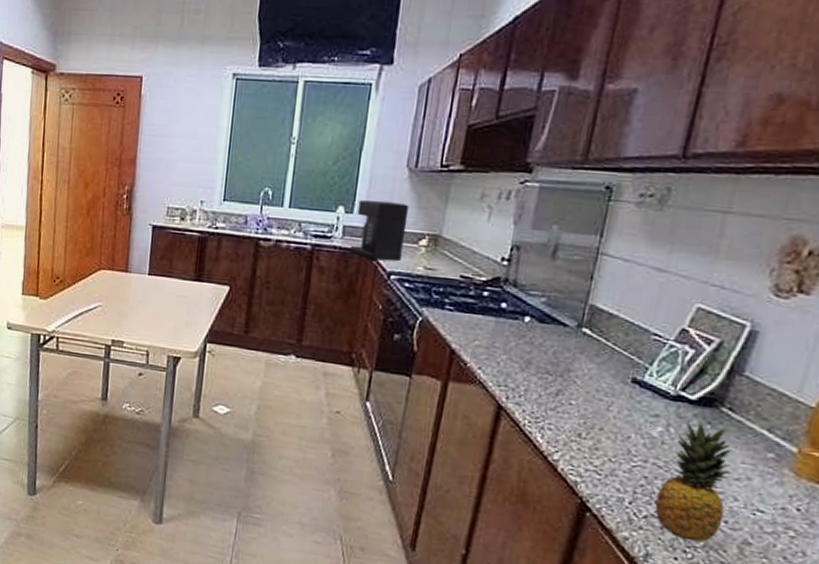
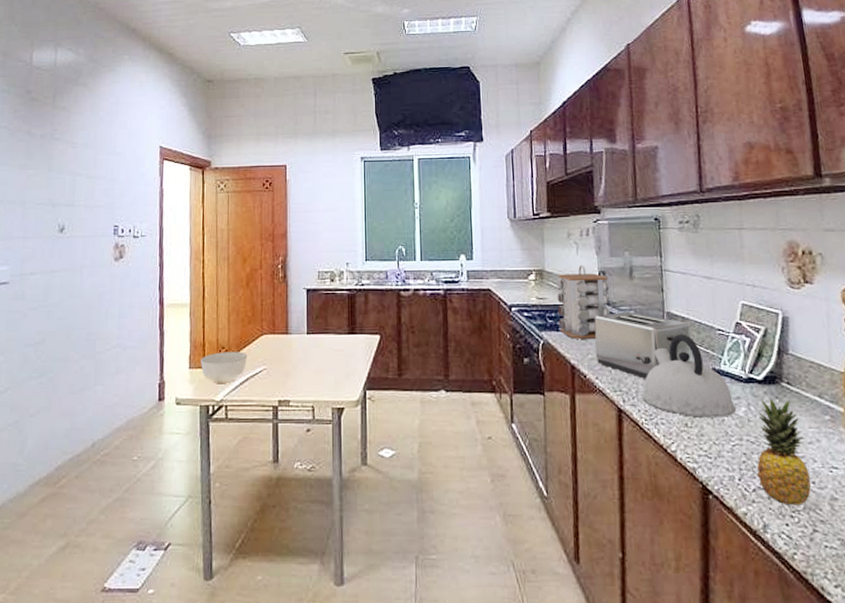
bowl: none [33,281,82,316] -> present [200,351,247,384]
coffee maker: present [349,200,410,262] -> none [475,246,518,298]
spice rack: none [445,234,523,325] -> present [557,264,611,340]
toaster: none [484,296,618,378] -> present [594,311,693,379]
kettle: none [531,333,651,434] -> present [642,334,737,418]

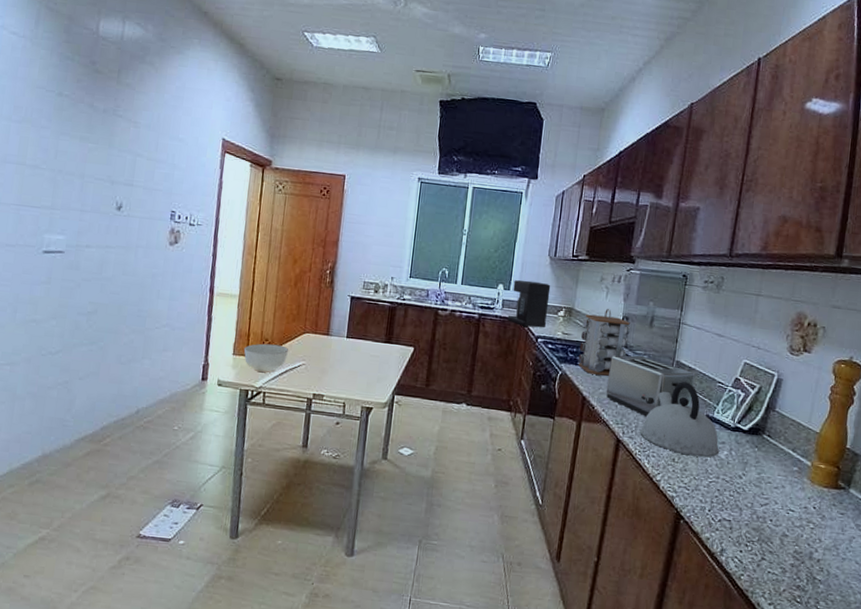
coffee maker: none [475,246,518,298] -> present [507,280,551,328]
fruit: present [757,398,811,506] -> none [724,446,771,537]

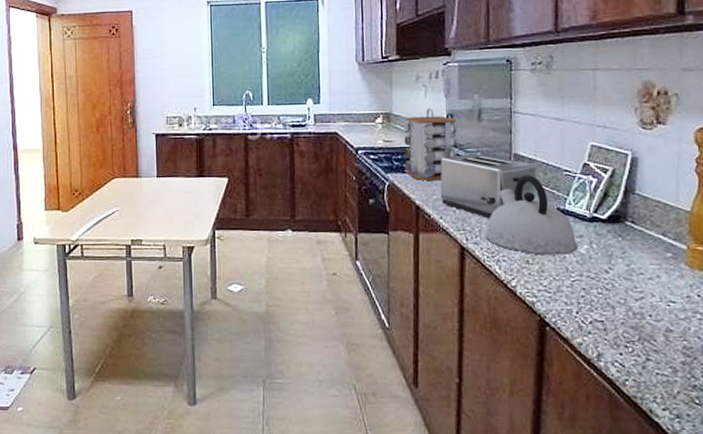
bowl: present [243,343,288,373] -> none [55,194,100,225]
coffee maker: present [507,280,551,328] -> none [322,90,365,141]

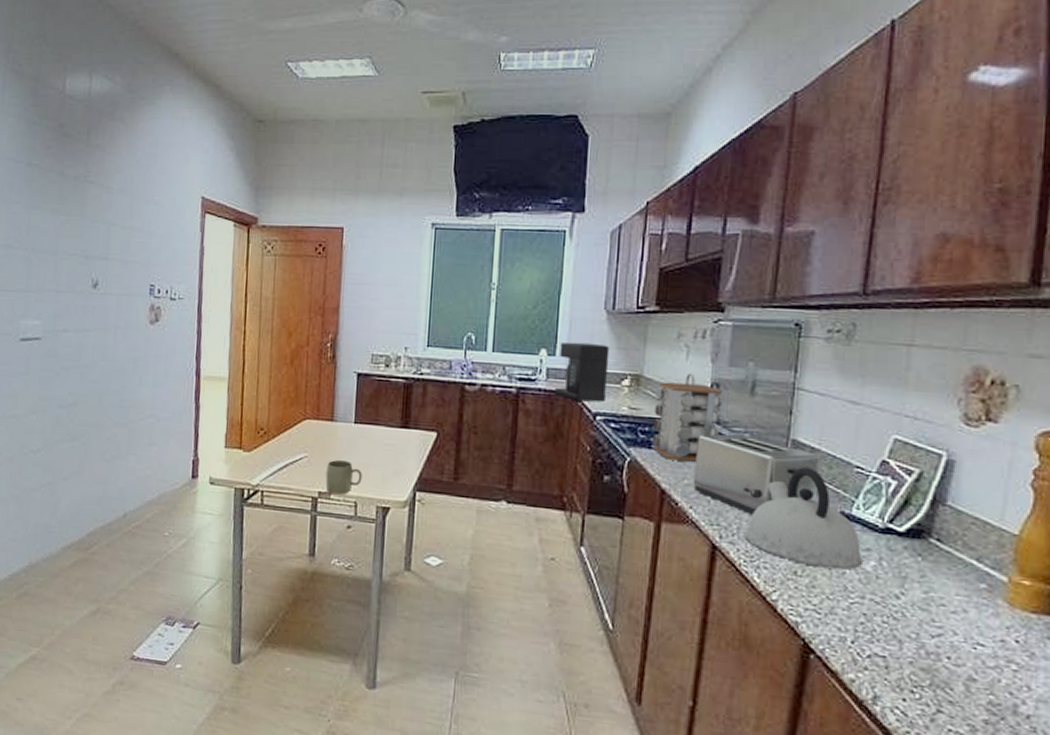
mug: none [136,209,168,240] -> present [325,459,363,495]
coffee maker: none [322,90,365,141] -> present [554,342,610,403]

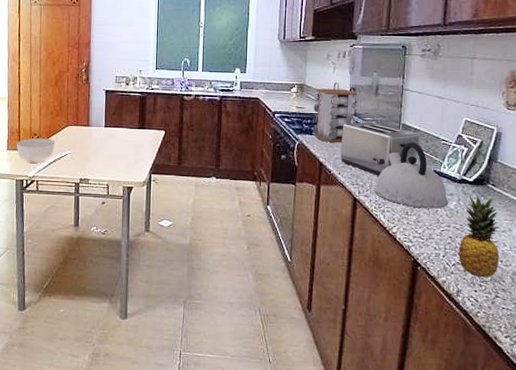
bowl: none [236,433,287,468] -> present [16,138,55,164]
mug: present [325,459,363,495] -> none [85,154,112,180]
coffee maker: present [554,342,610,403] -> none [246,63,283,105]
fruit: none [875,553,946,681] -> present [458,196,500,278]

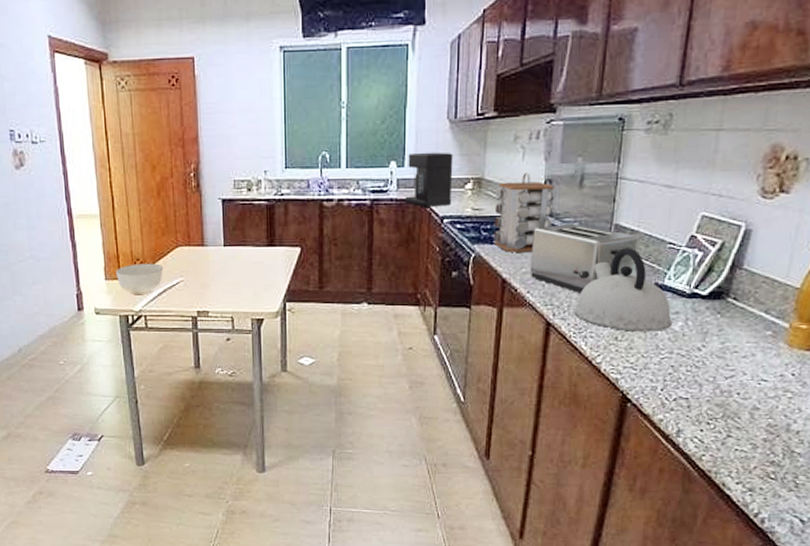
coffee maker: none [246,63,283,105] -> present [405,152,453,208]
fruit: present [458,196,500,278] -> none [680,313,738,414]

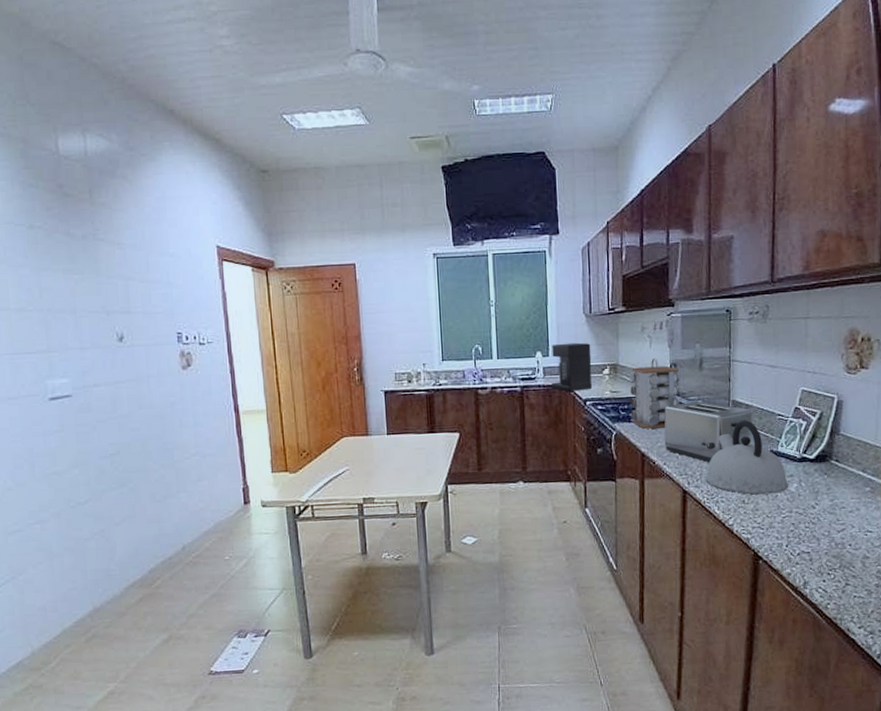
bowl: present [115,263,163,295] -> none [282,454,329,486]

